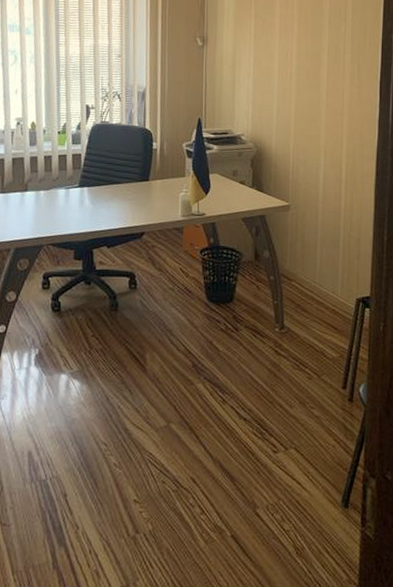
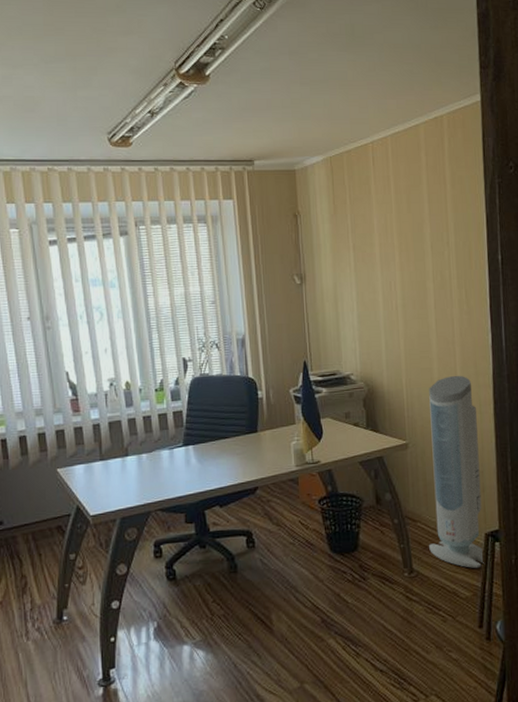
air purifier: none [301,145,358,332] -> present [429,375,484,569]

